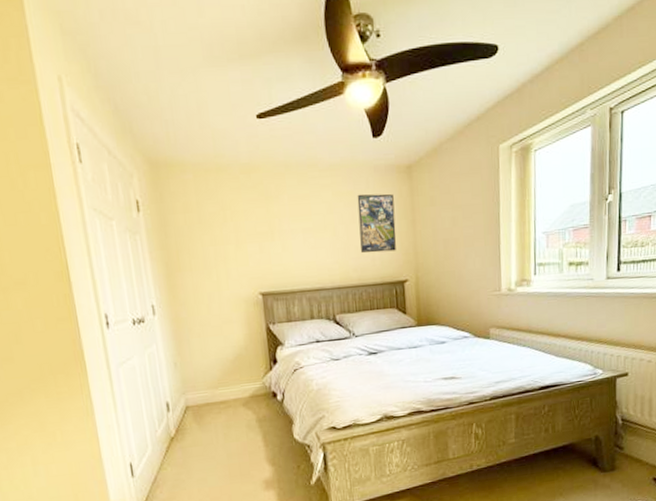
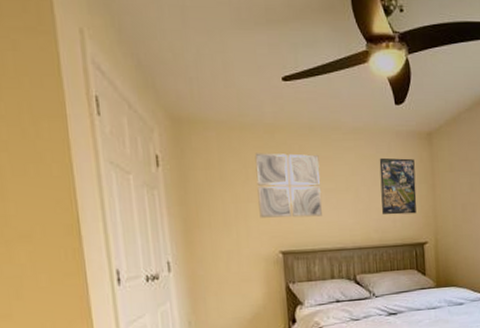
wall art: none [231,193,300,260] -> present [254,153,322,218]

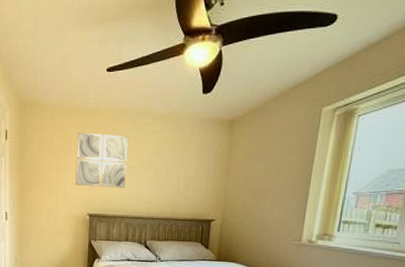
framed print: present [379,157,417,215] -> none [176,141,213,193]

